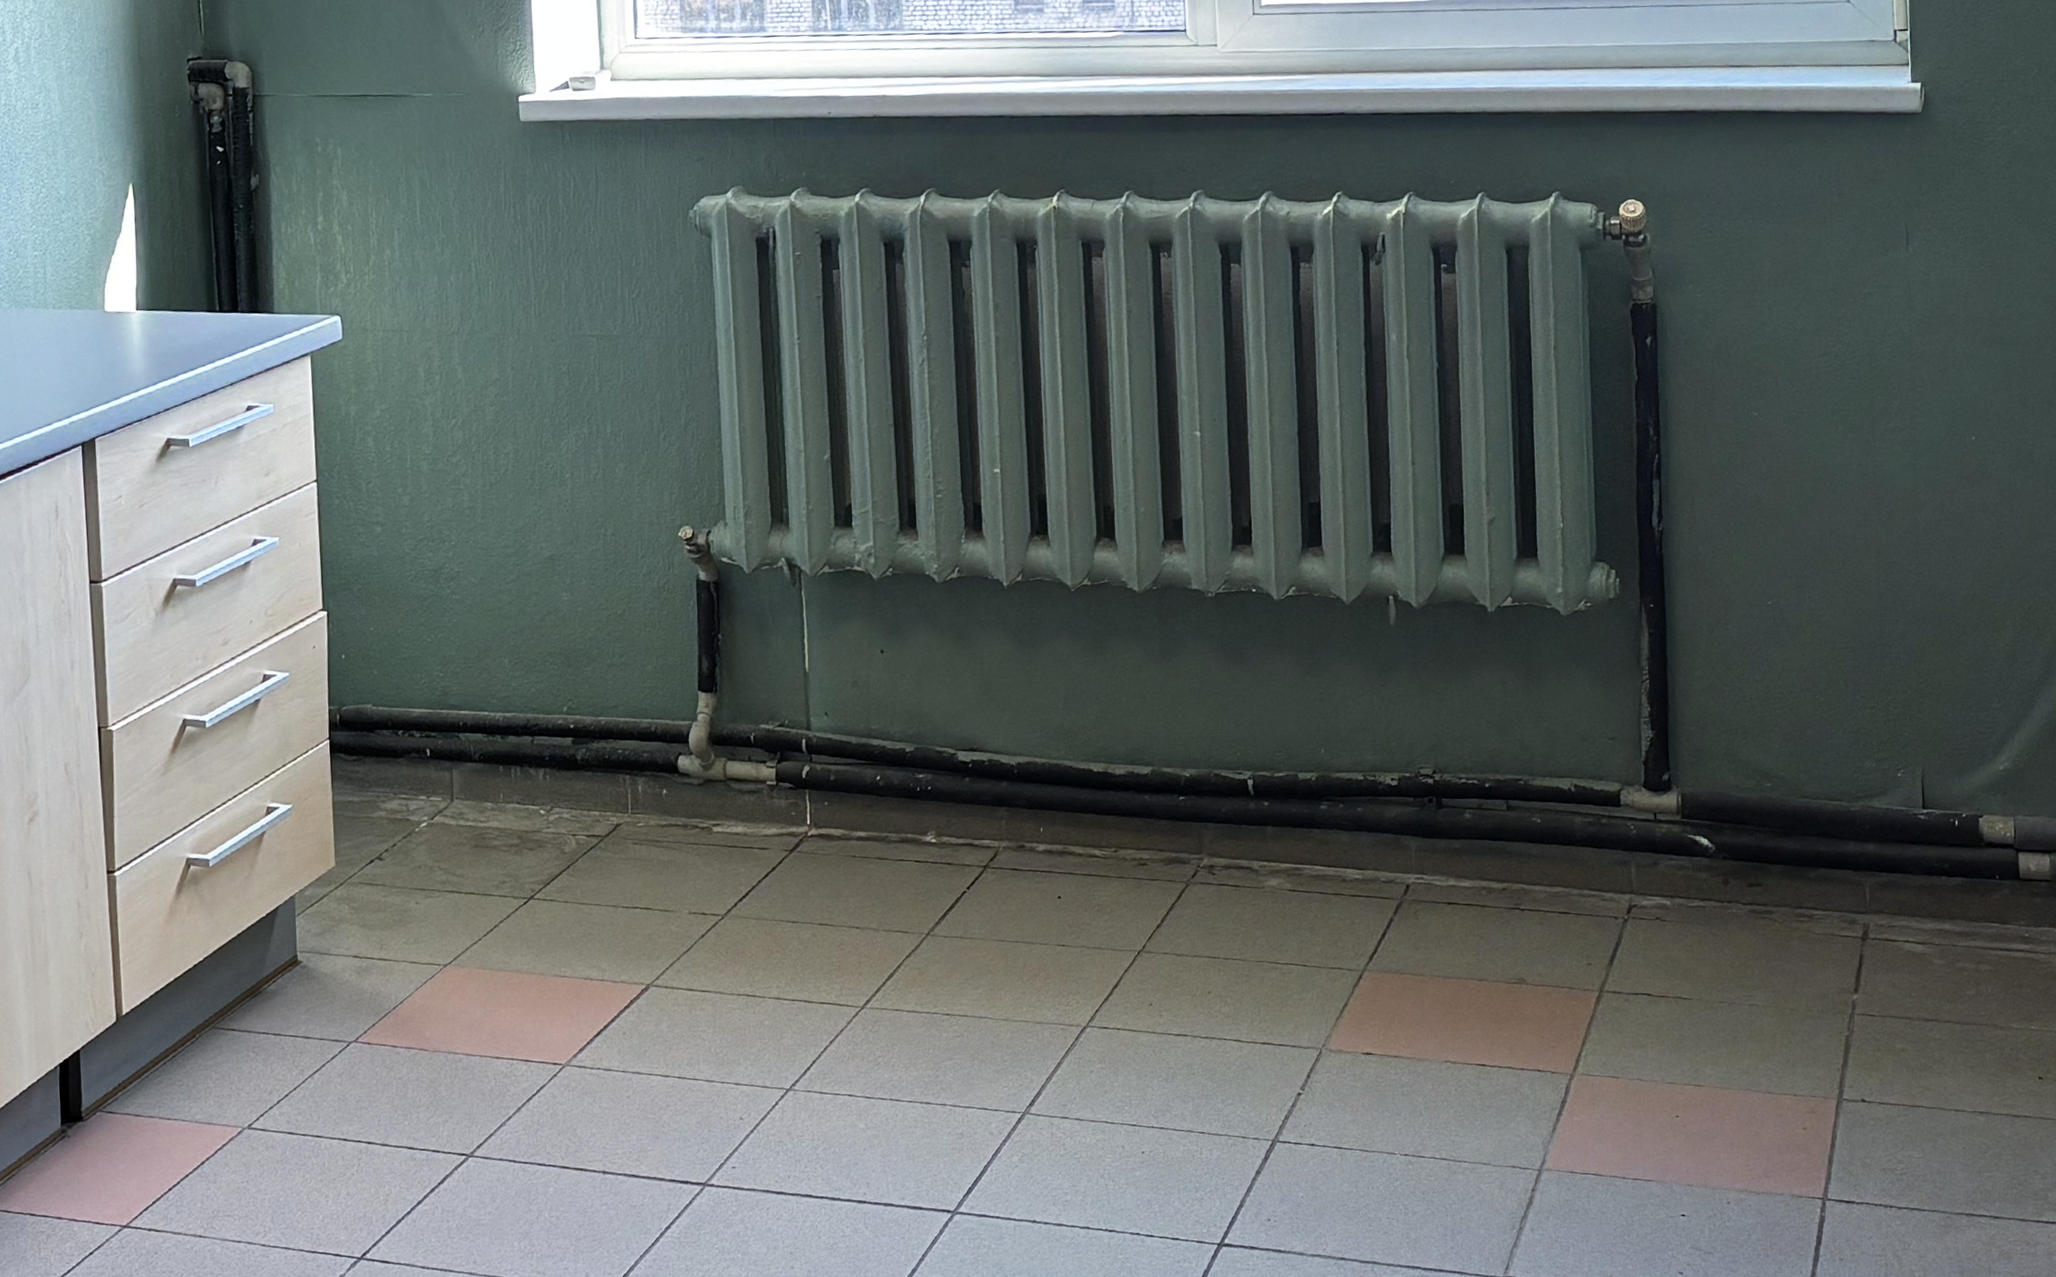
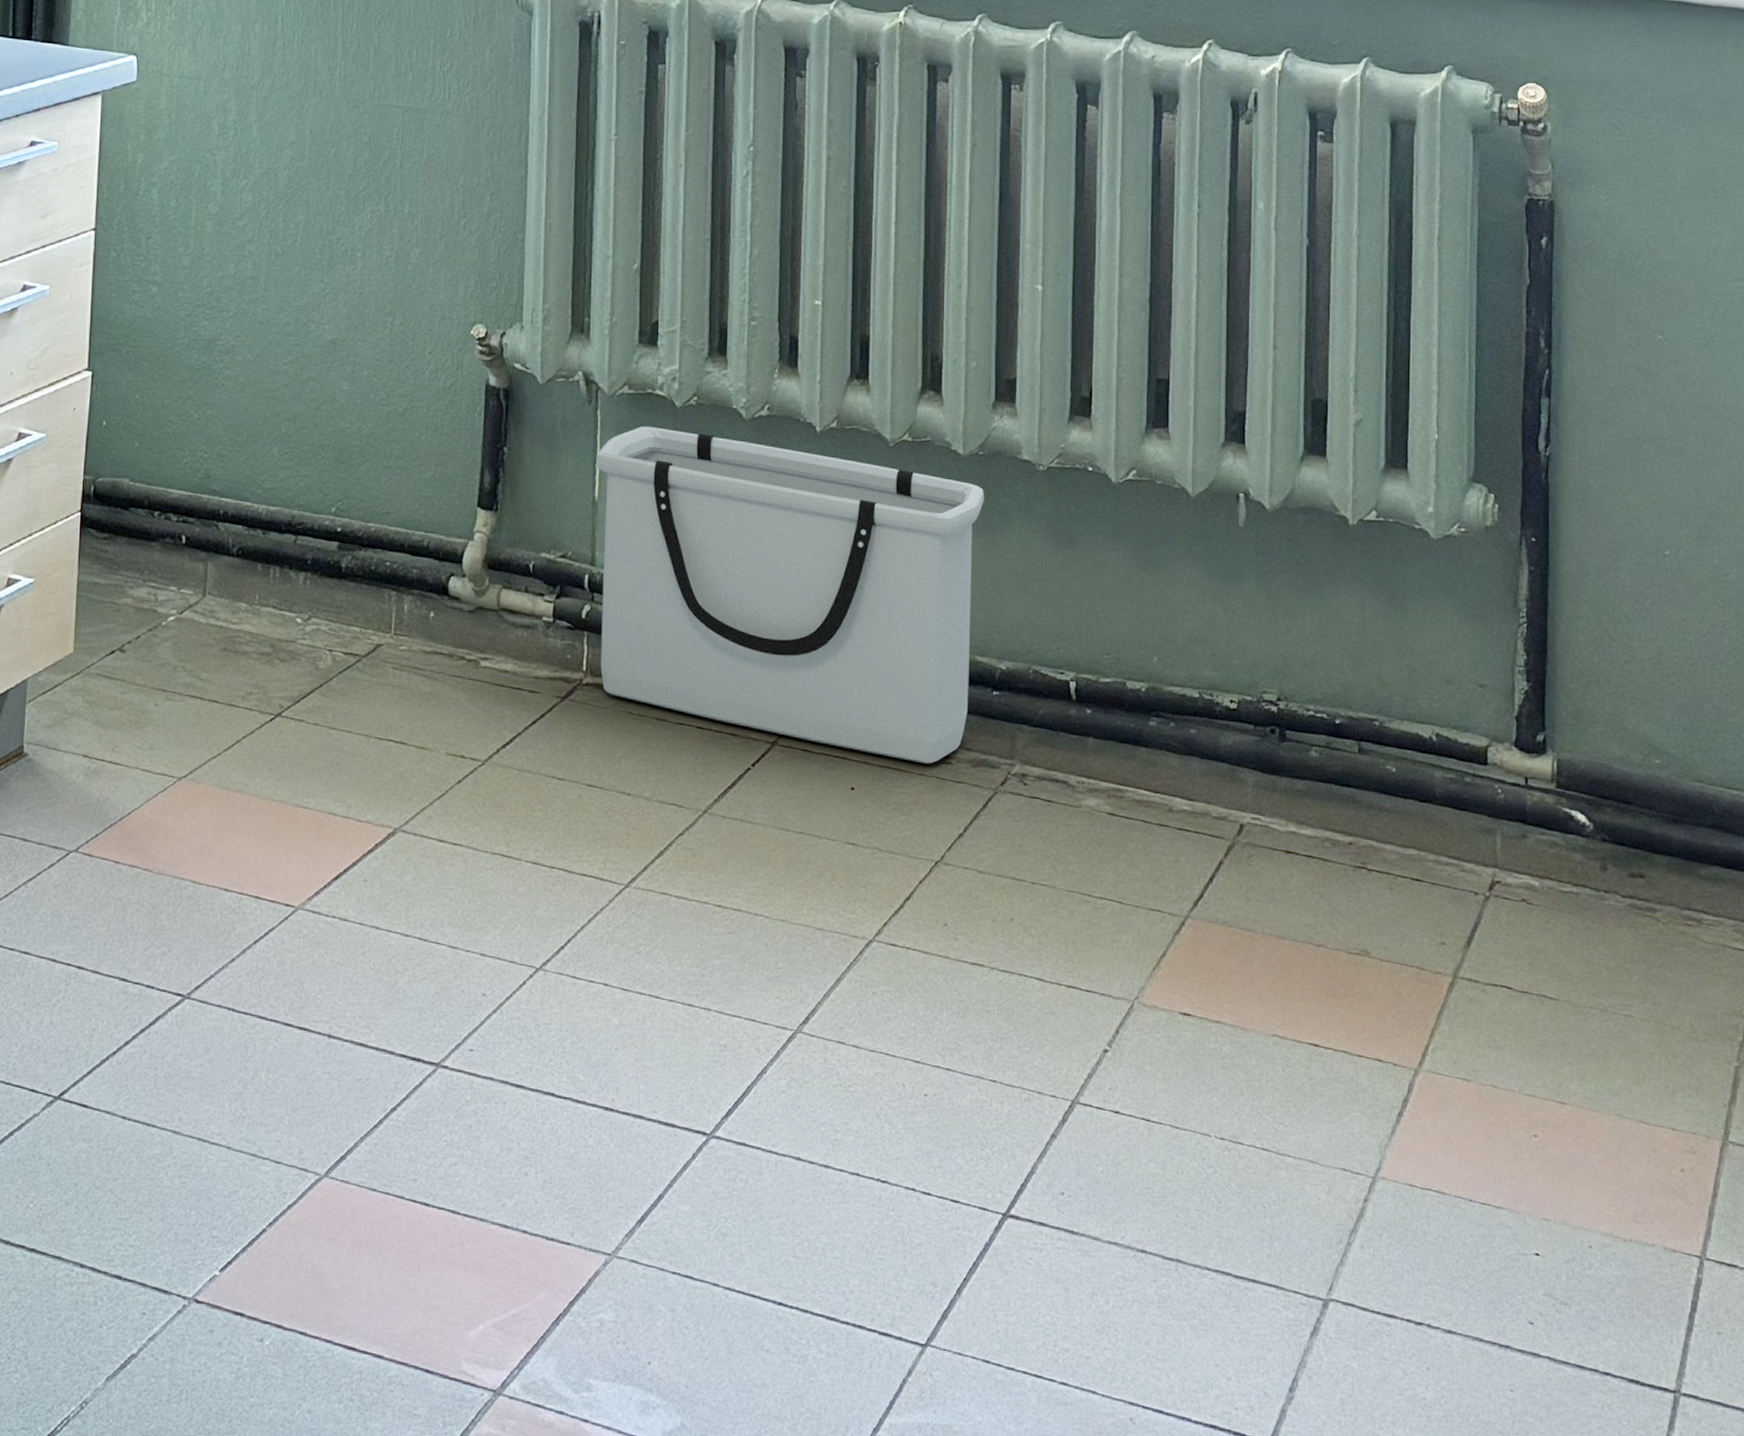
storage bin: none [804,599,1160,868] -> present [596,426,984,764]

